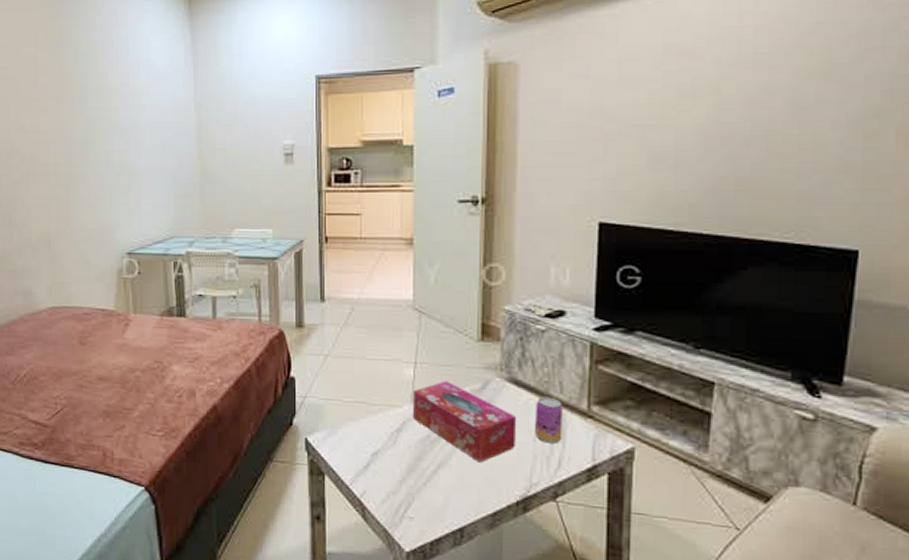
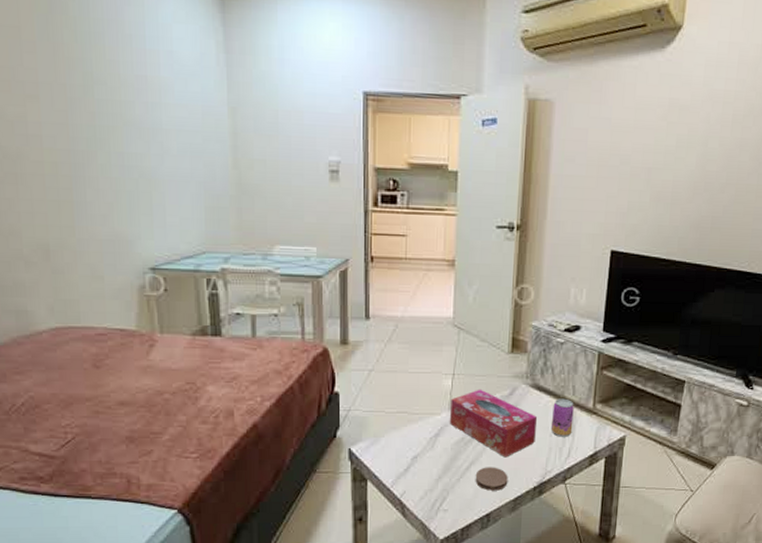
coaster: none [444,471,484,502] -> present [475,467,508,491]

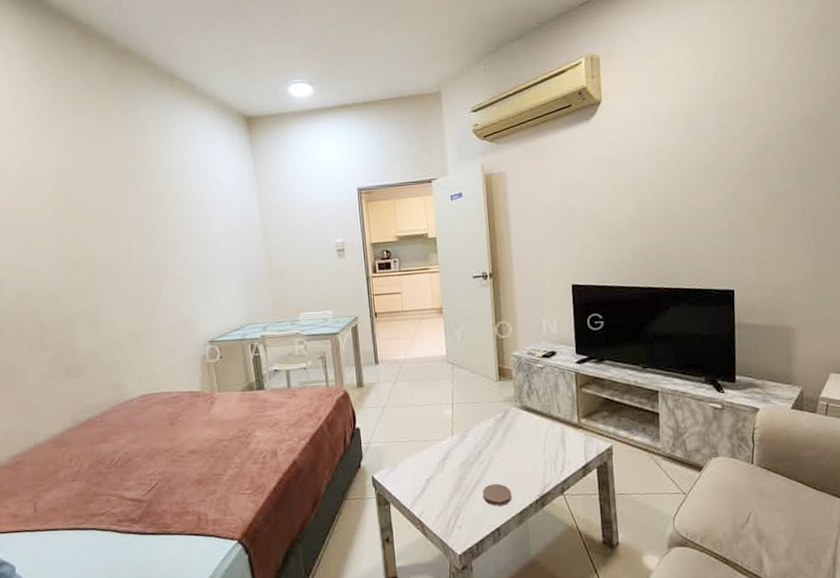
tissue box: present [450,389,538,458] -> none [453,414,531,475]
beverage can: present [550,398,574,437] -> none [542,416,563,452]

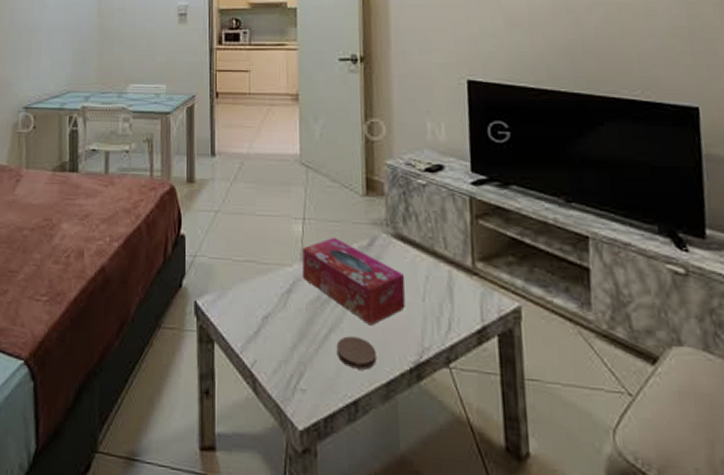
tissue box: none [453,414,531,475] -> present [303,237,405,326]

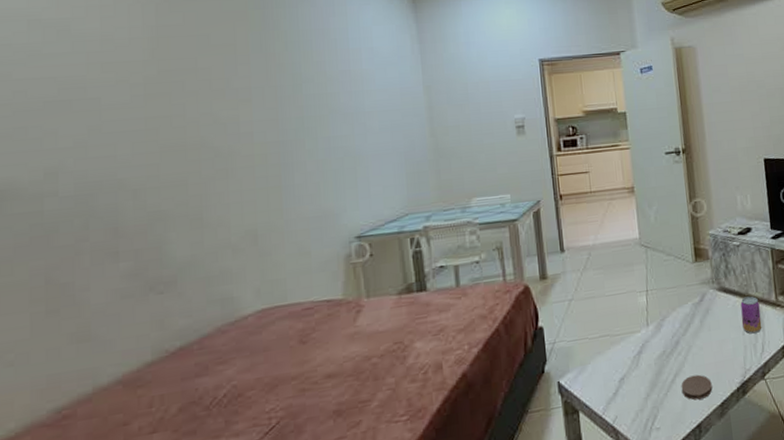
tissue box: present [303,237,405,326] -> none [648,300,731,364]
beverage can: none [422,252,450,304] -> present [740,296,762,334]

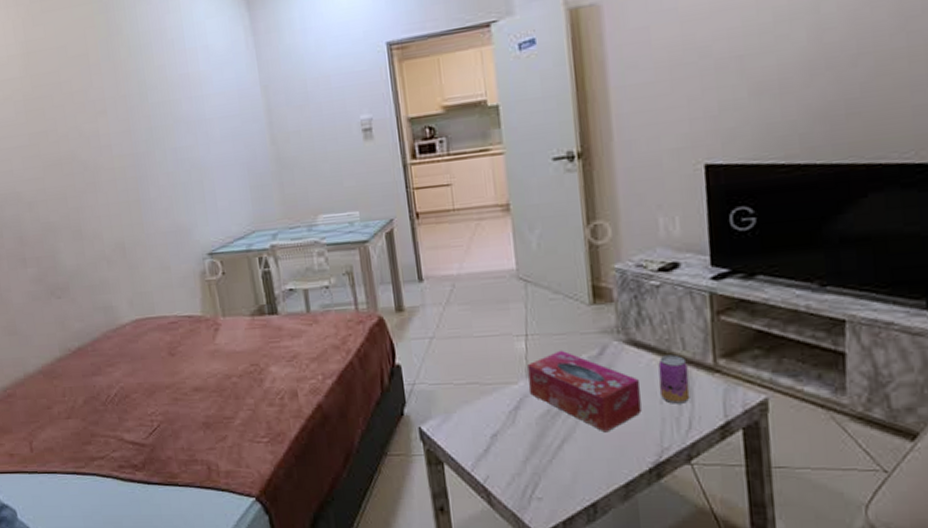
tissue box: none [648,300,731,364] -> present [527,350,642,433]
coaster: present [681,374,713,401] -> none [570,444,614,474]

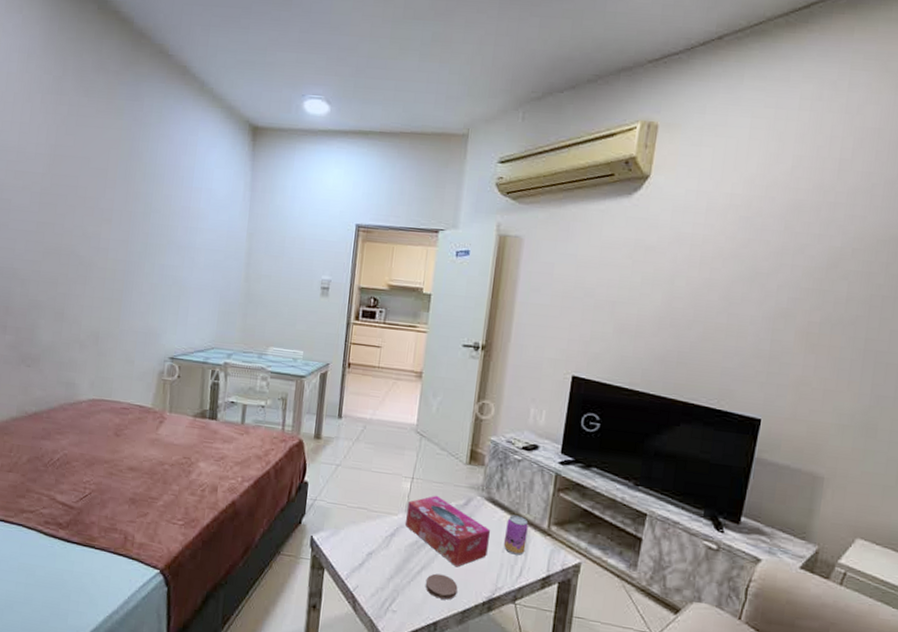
coaster: none [570,444,614,474] -> present [425,573,458,600]

